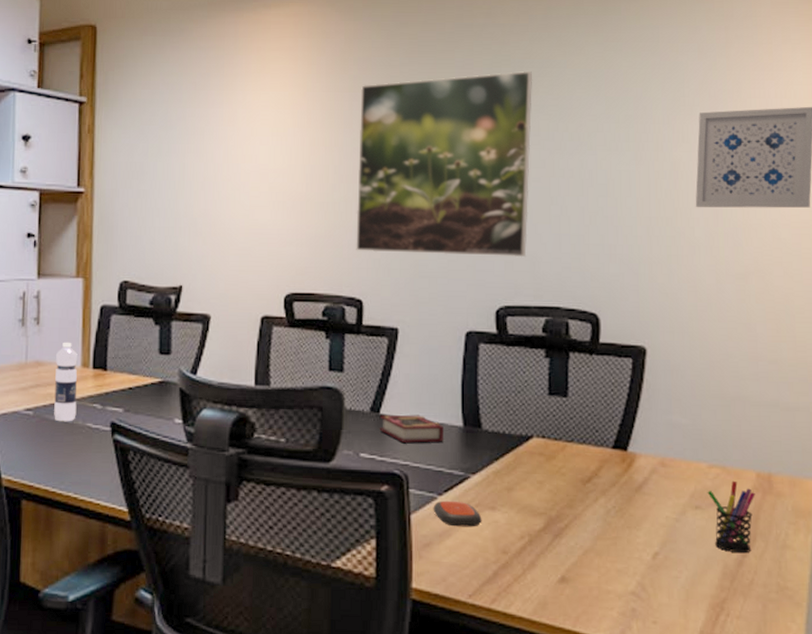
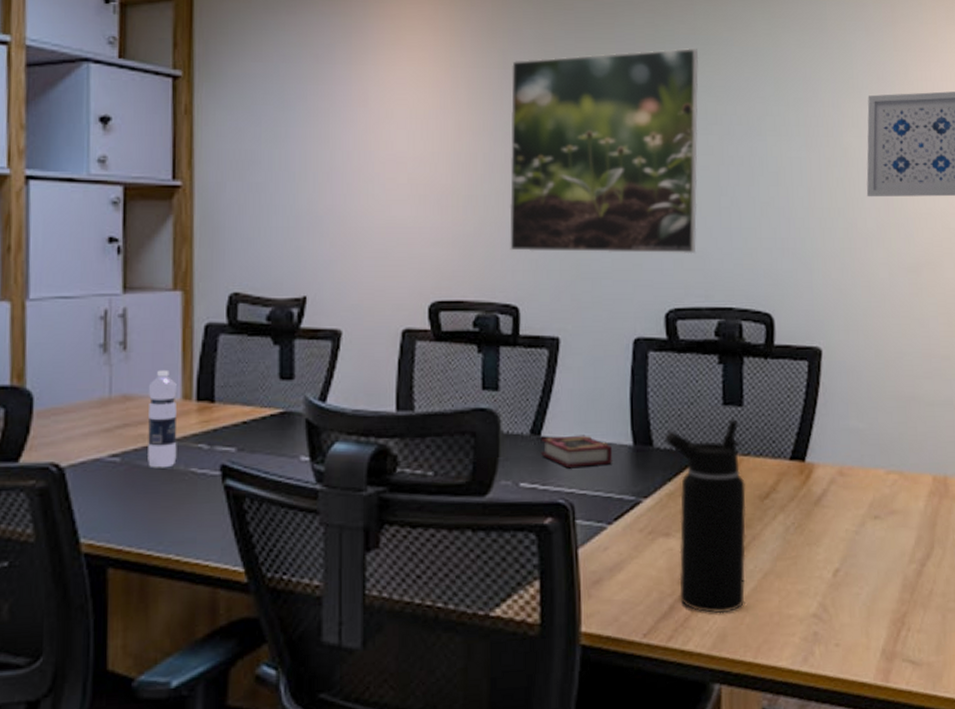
remote control: present [433,500,482,527] -> none [602,529,656,559]
water bottle: none [492,408,569,584] -> present [664,419,746,614]
pen holder: present [707,480,755,554] -> none [885,486,932,563]

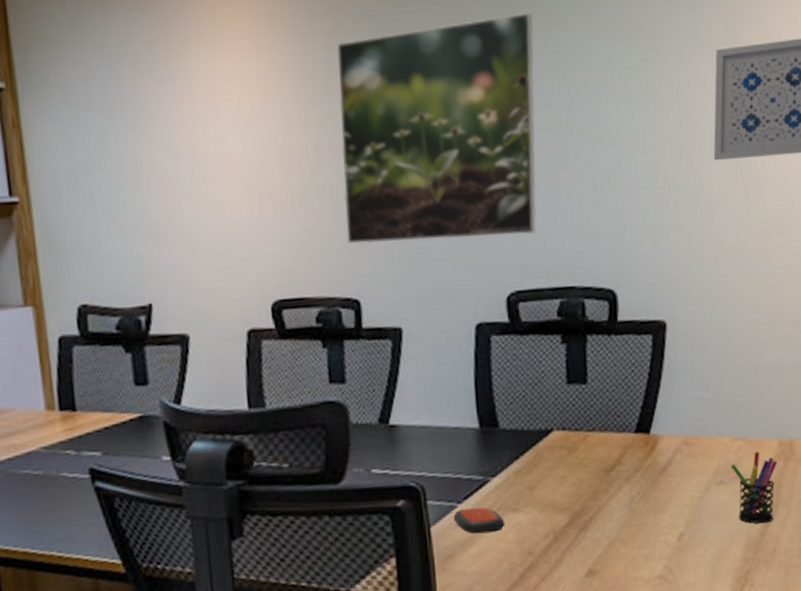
water bottle: present [148,369,177,468] -> none [13,383,48,475]
book: present [540,435,613,467] -> none [389,420,461,453]
remote control: none [602,529,656,559] -> present [453,507,505,534]
water bottle: present [664,419,746,614] -> none [509,397,593,580]
pen holder: none [885,486,932,563] -> present [730,451,778,524]

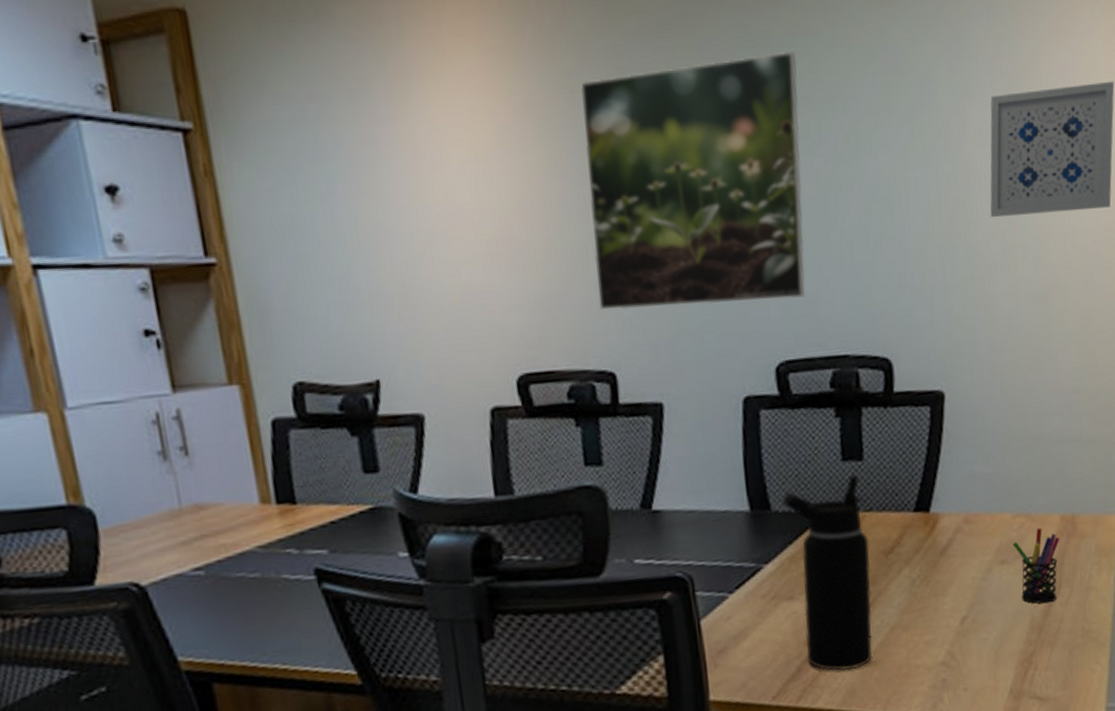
remote control: present [453,507,505,534] -> none [724,596,780,626]
water bottle: none [509,397,593,580] -> present [781,474,873,671]

